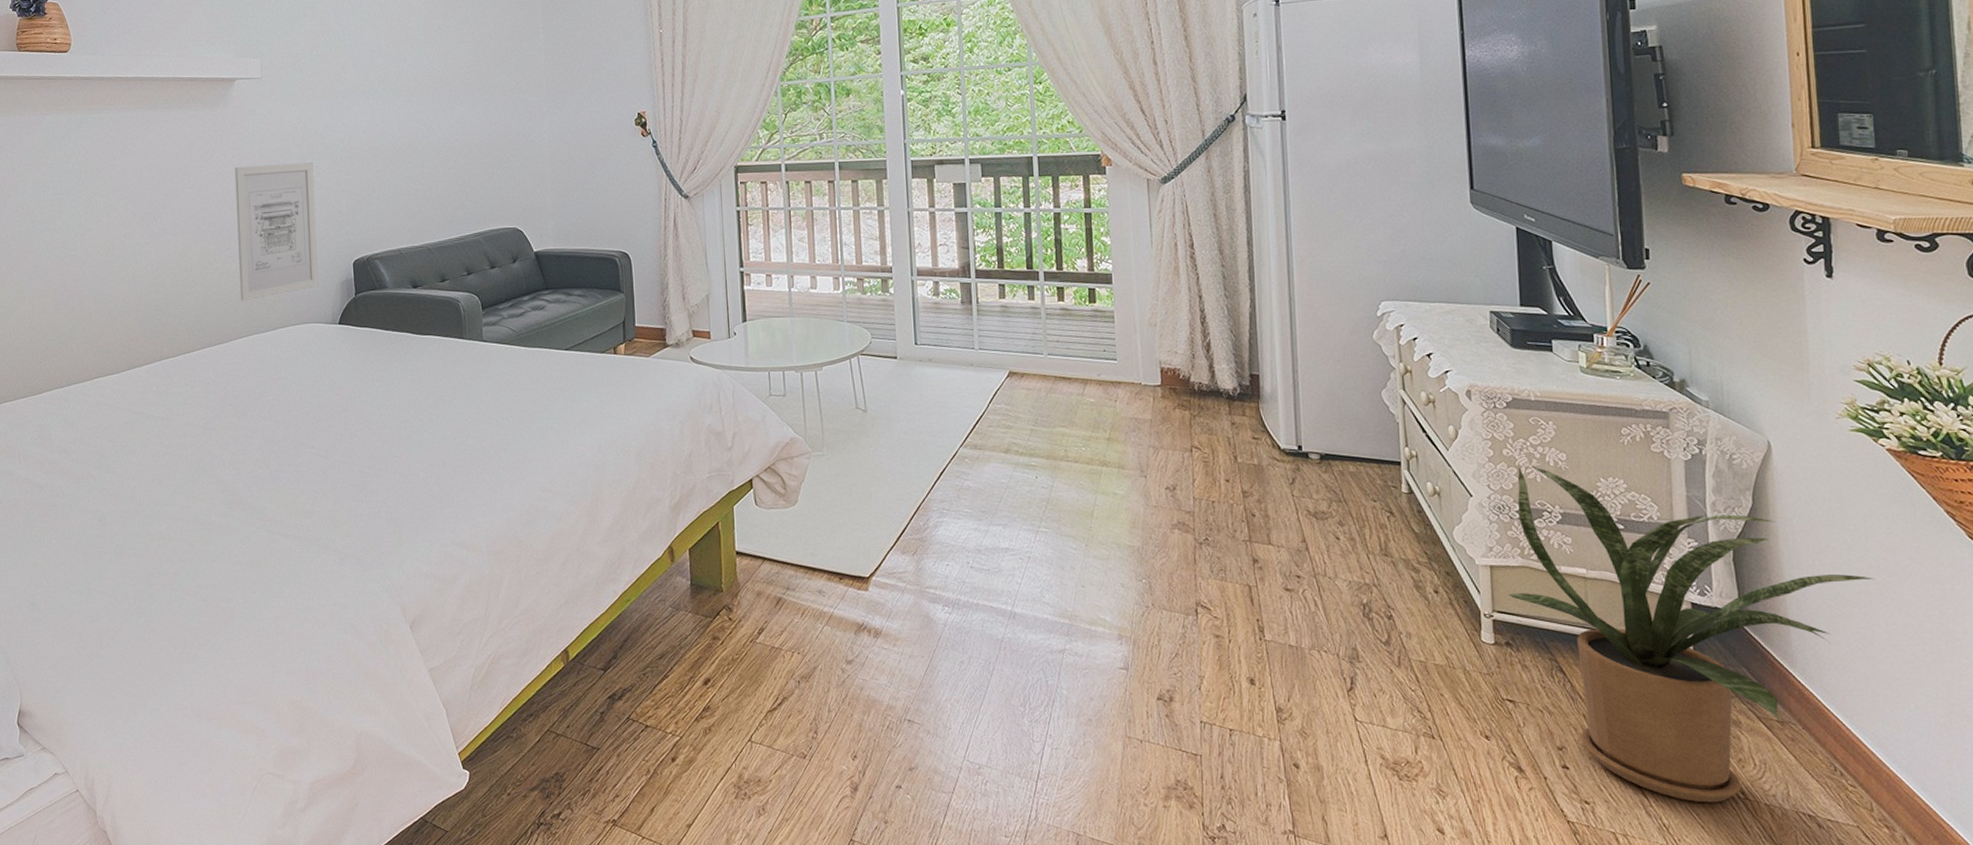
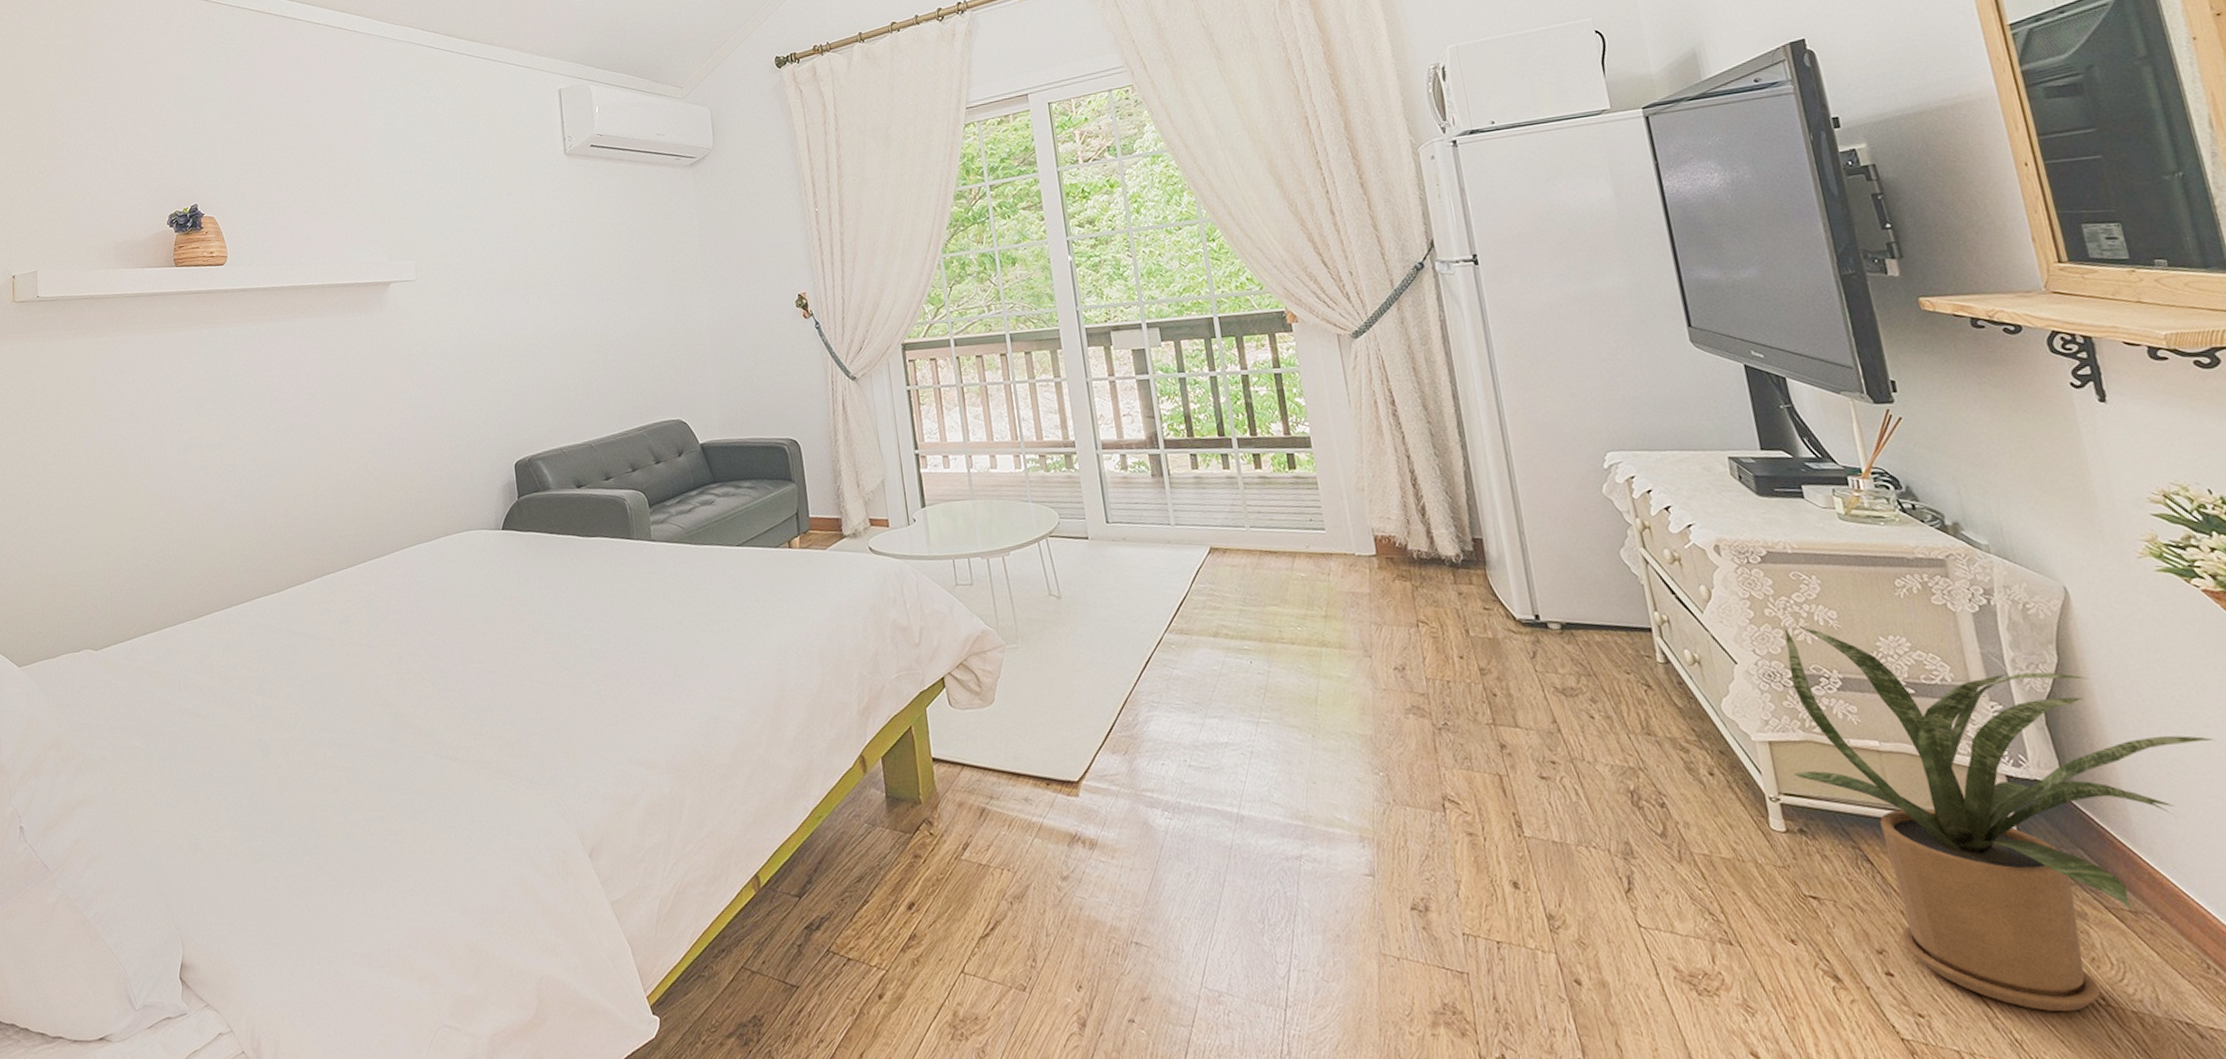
wall art: present [234,162,318,301] -> none [392,363,480,511]

